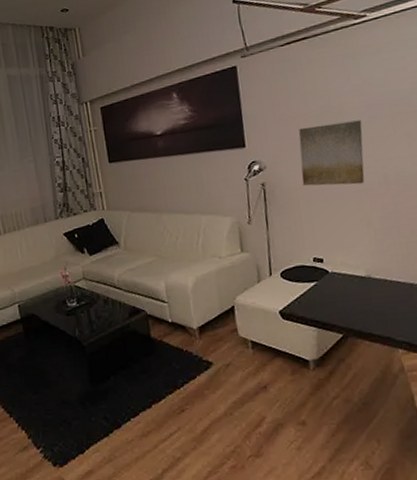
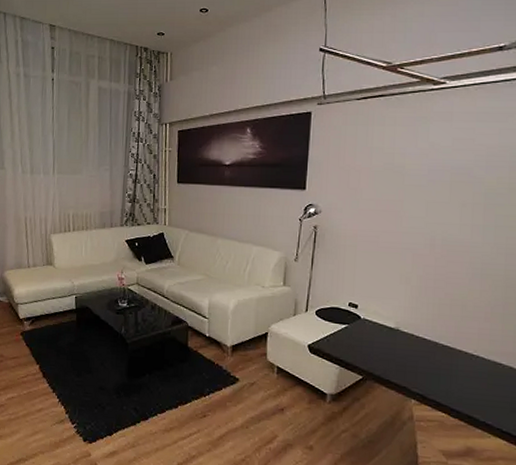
wall art: present [298,120,365,186] -> none [352,180,420,243]

